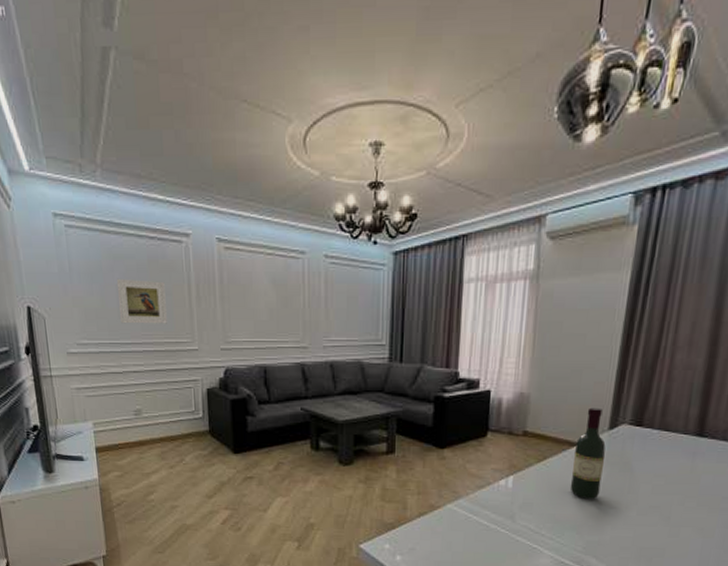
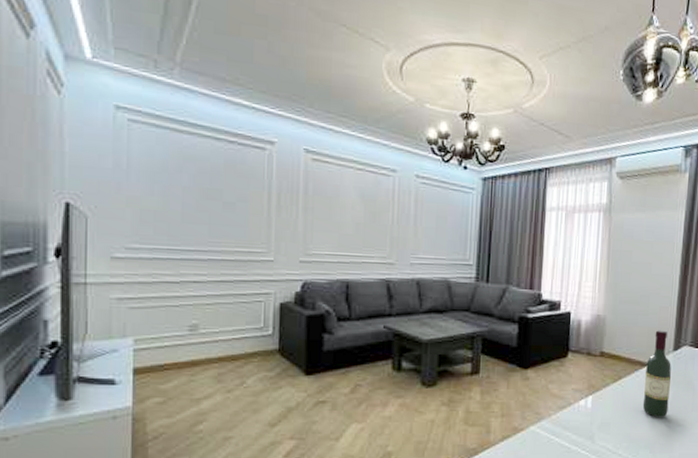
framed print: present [116,278,167,324] -> none [183,180,241,232]

